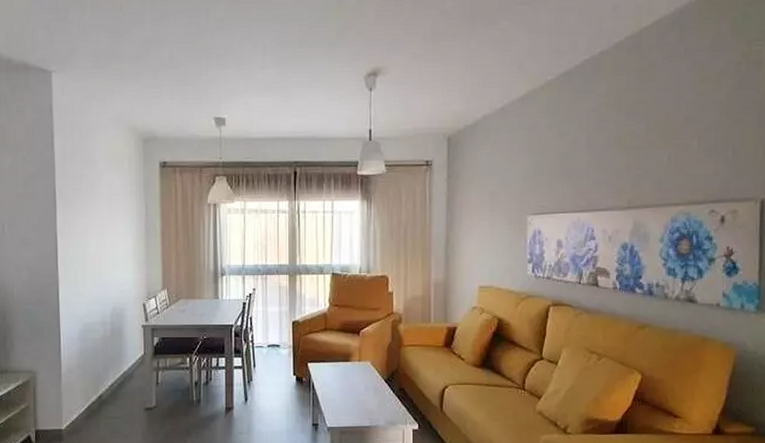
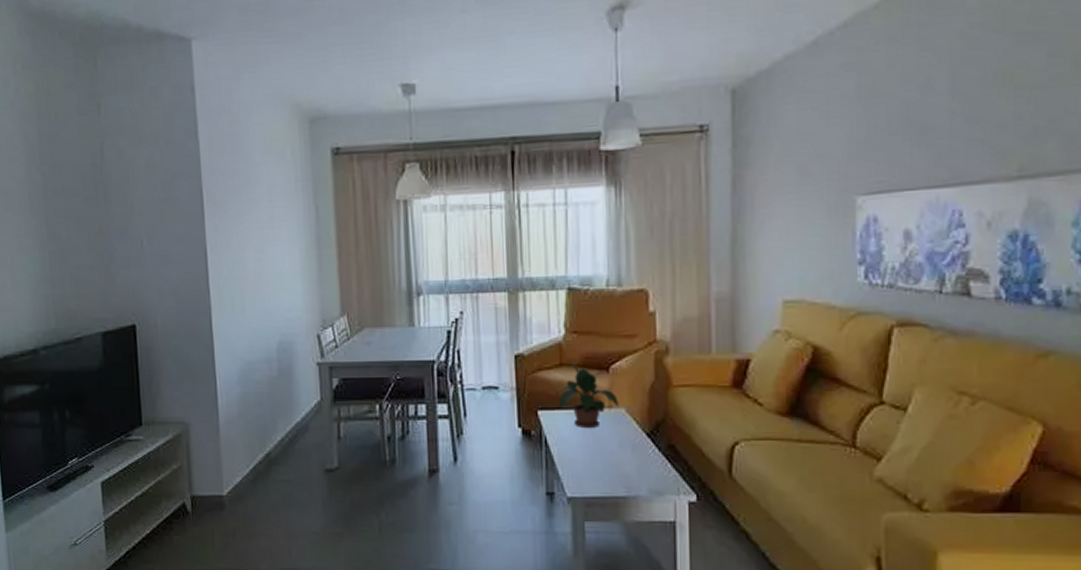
potted plant: none [320,325,366,376] -> present [554,359,618,428]

